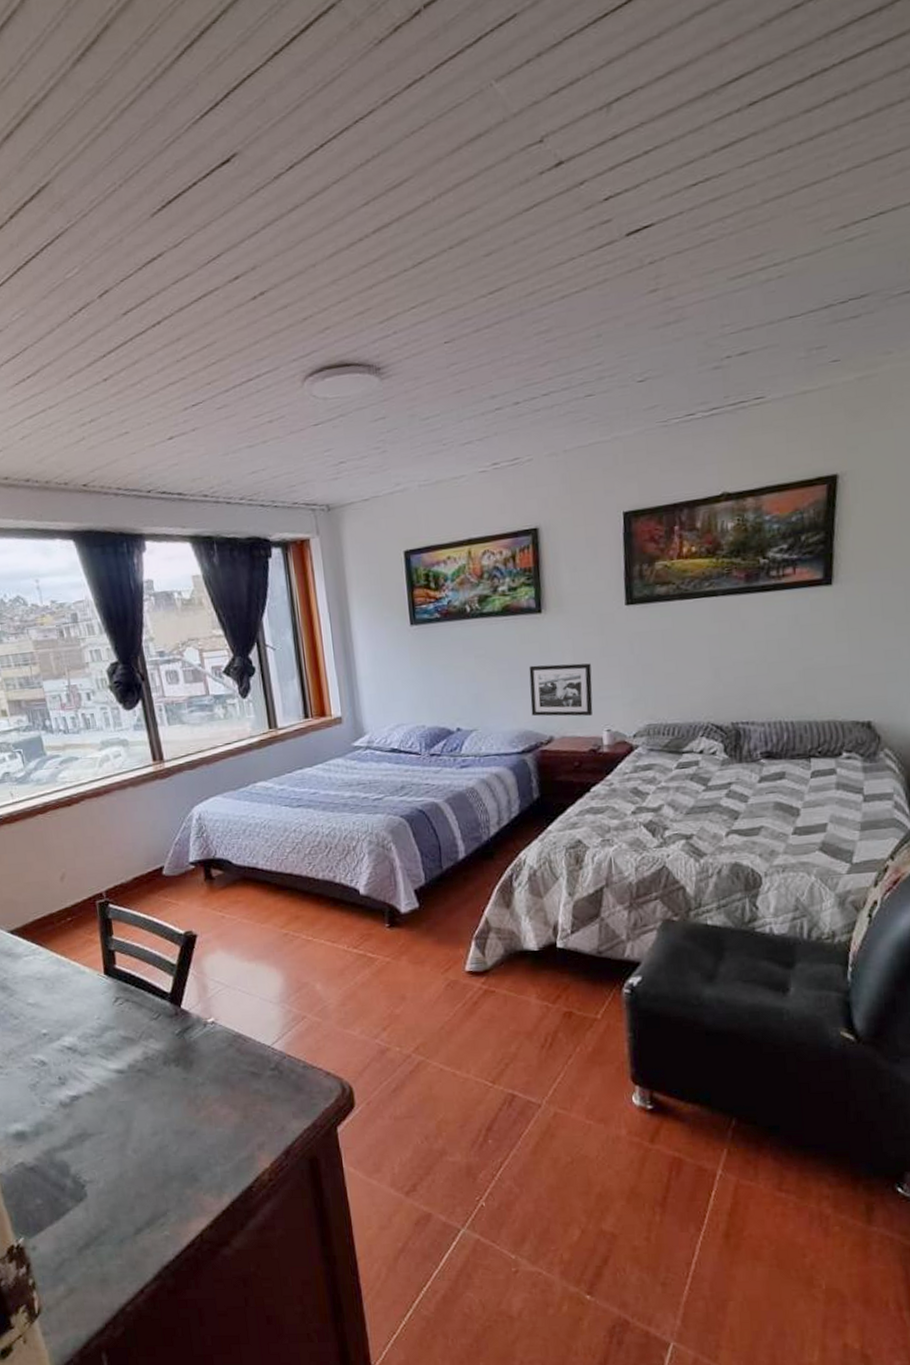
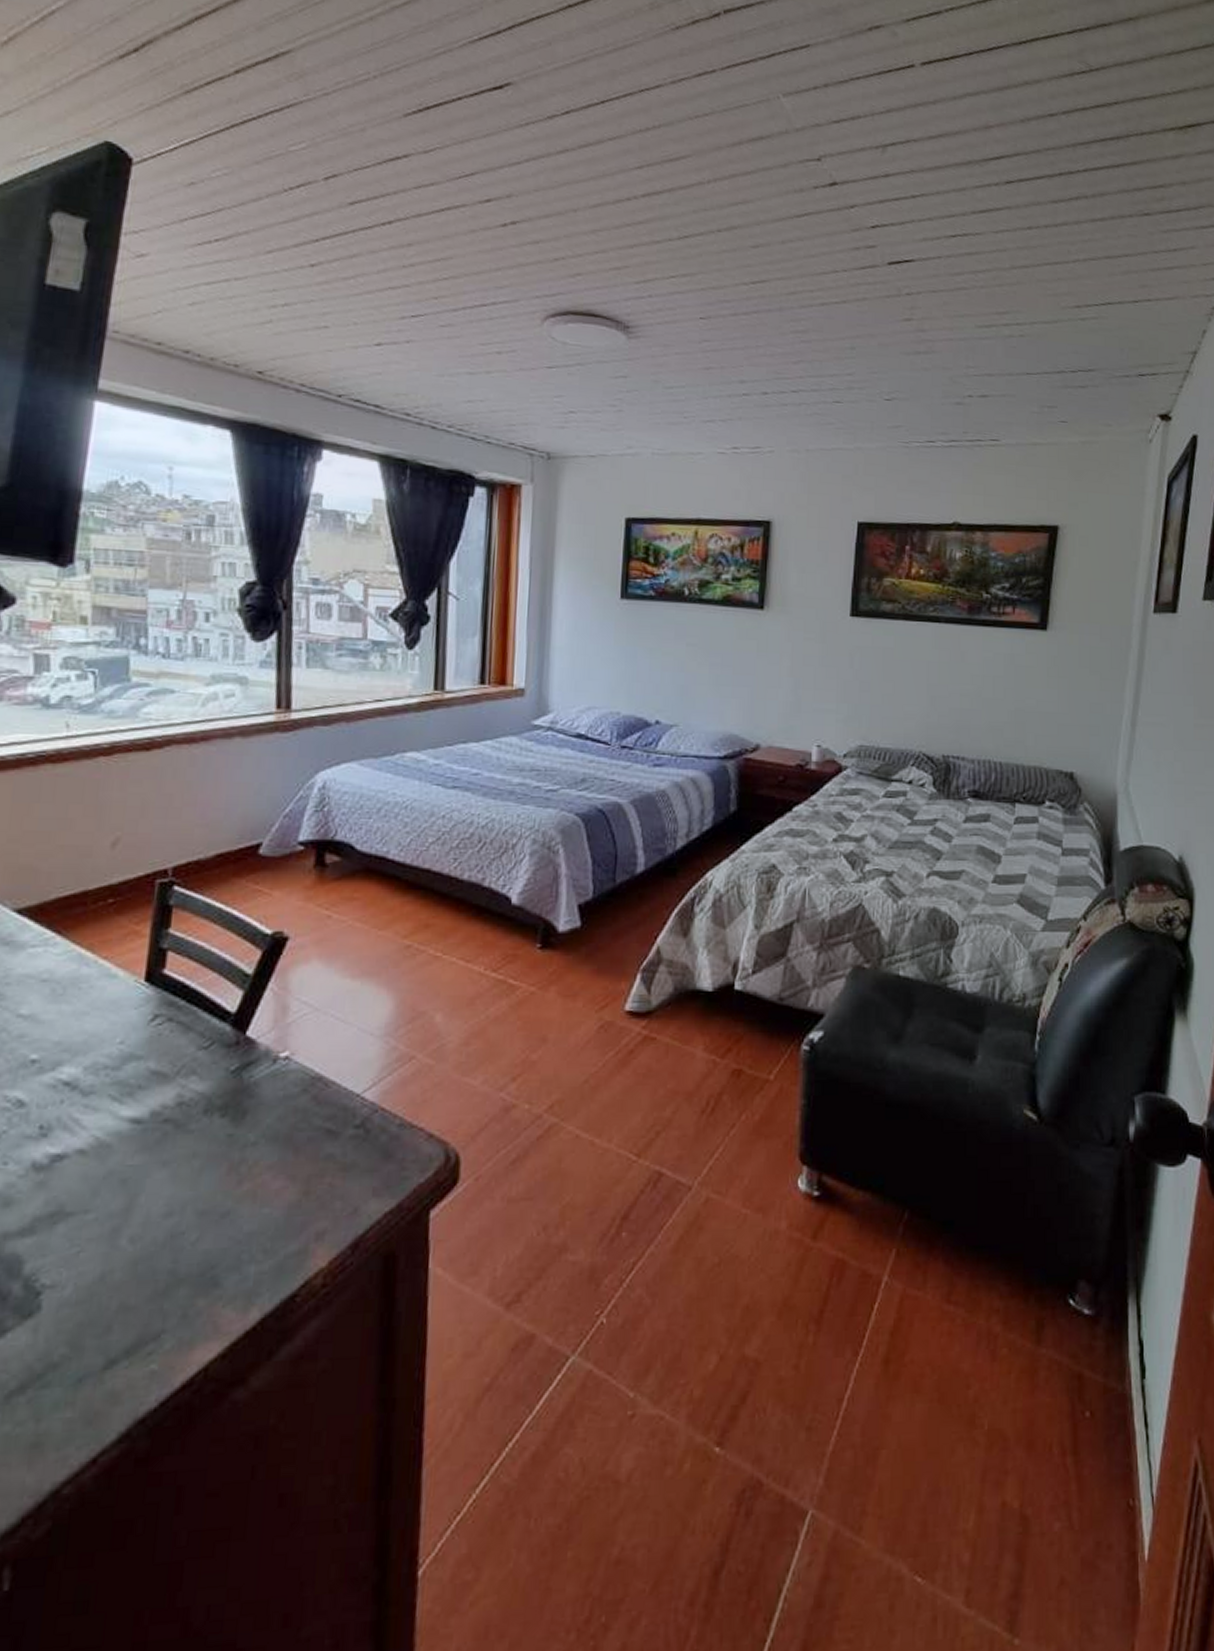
picture frame: present [529,663,593,717] -> none [739,664,808,728]

